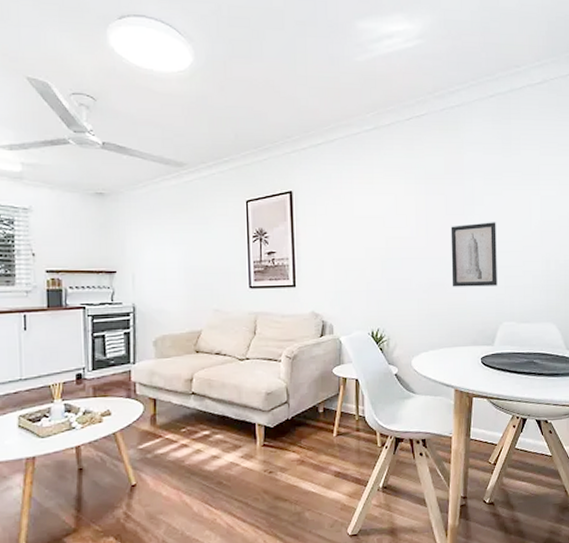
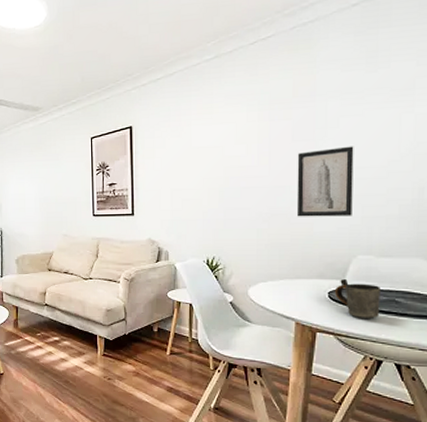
mug: none [486,345,522,381] -> present [334,279,380,320]

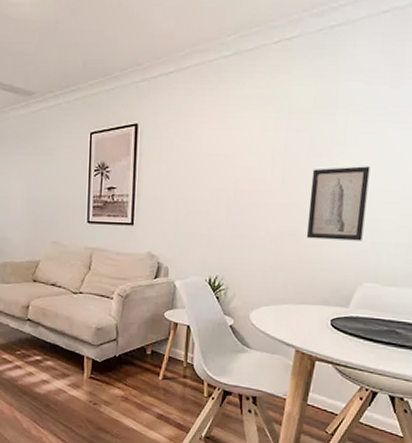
mug: present [334,279,380,320] -> none [337,307,383,350]

